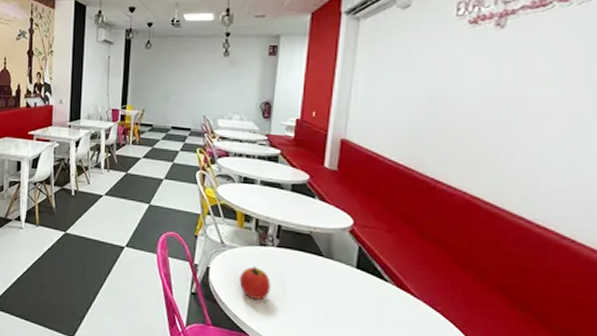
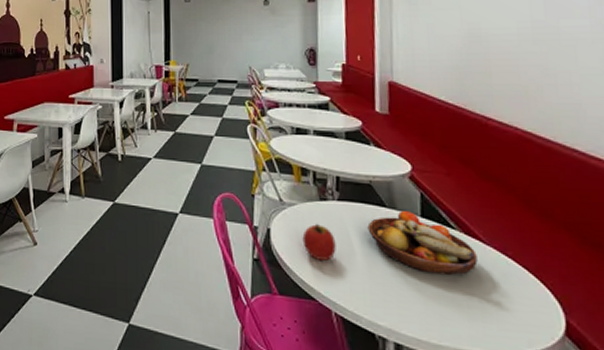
fruit bowl: none [303,261,406,323] -> present [367,211,478,275]

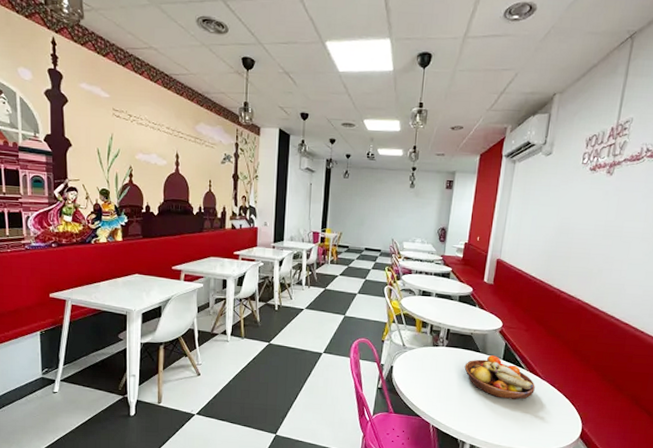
apple: present [302,223,336,261] -> none [416,362,440,389]

